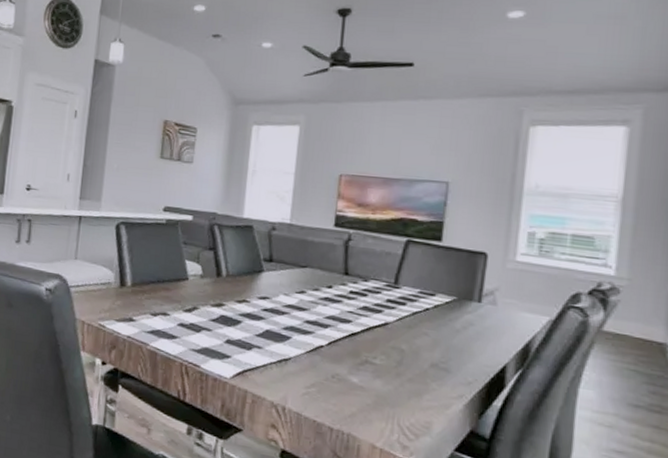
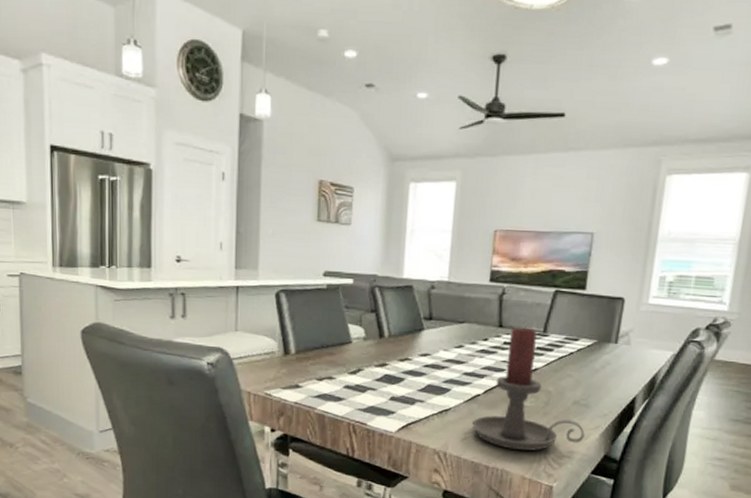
candle holder: none [314,277,446,417] -> present [472,328,585,451]

